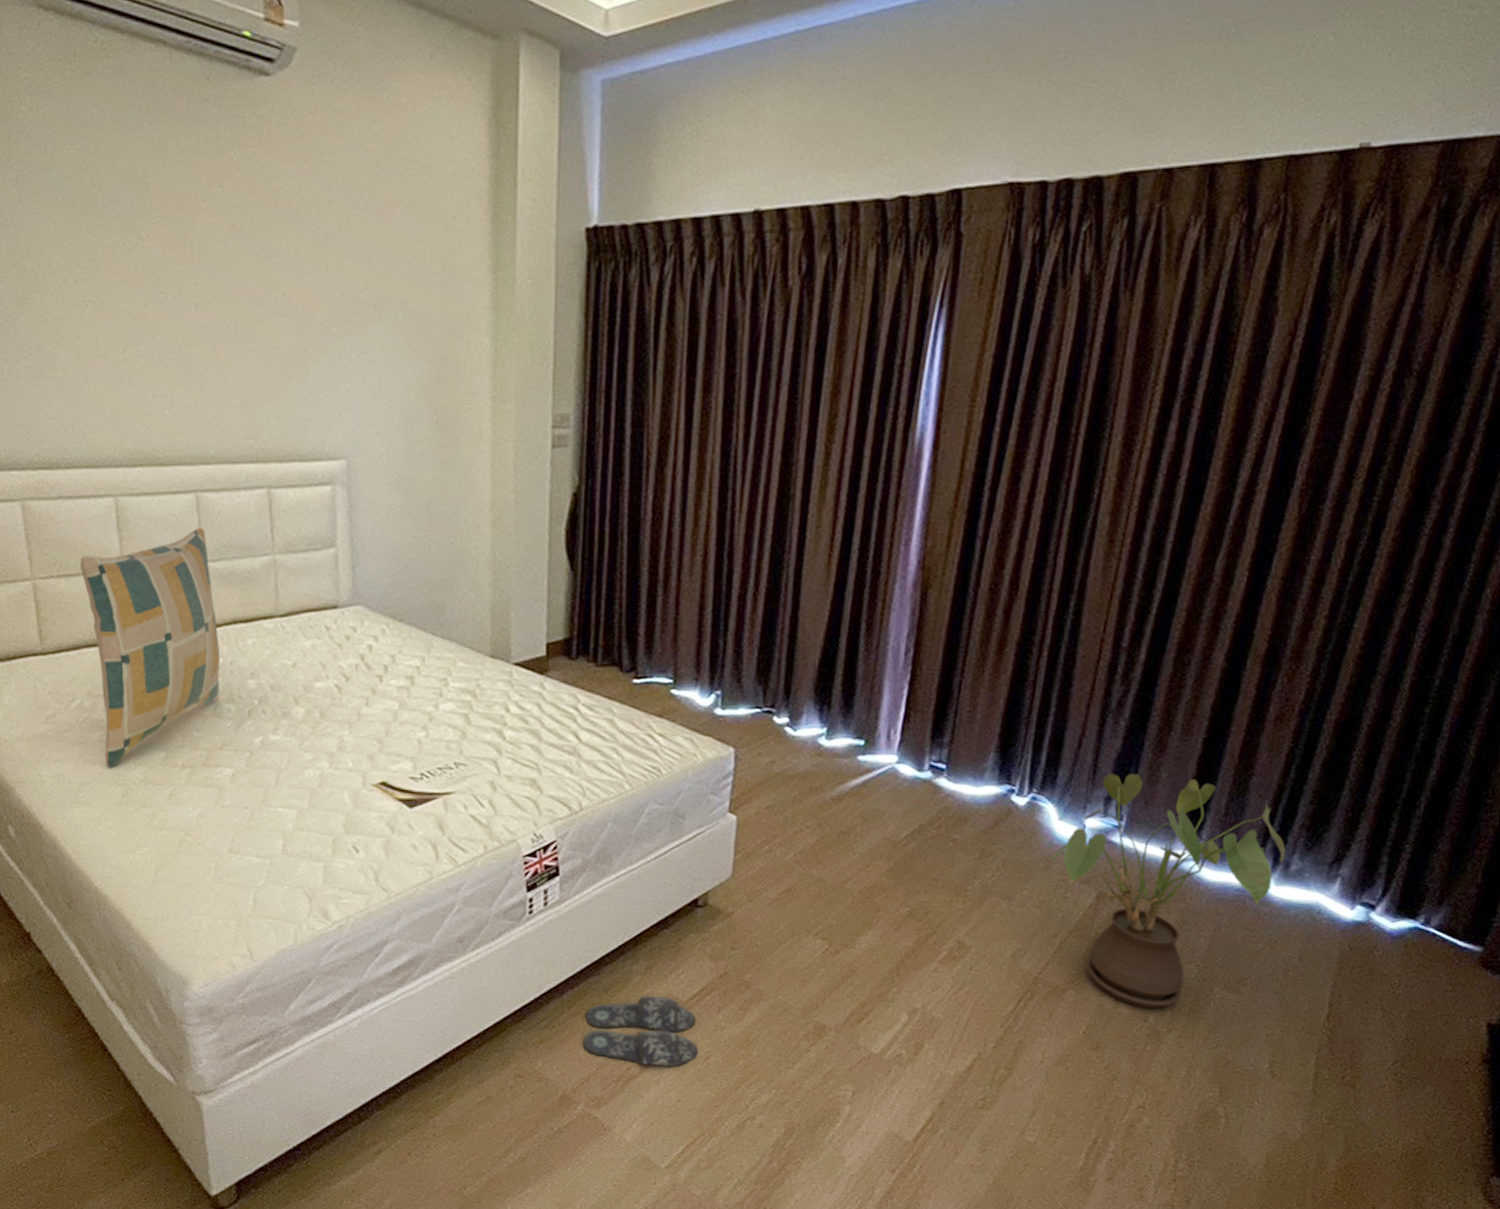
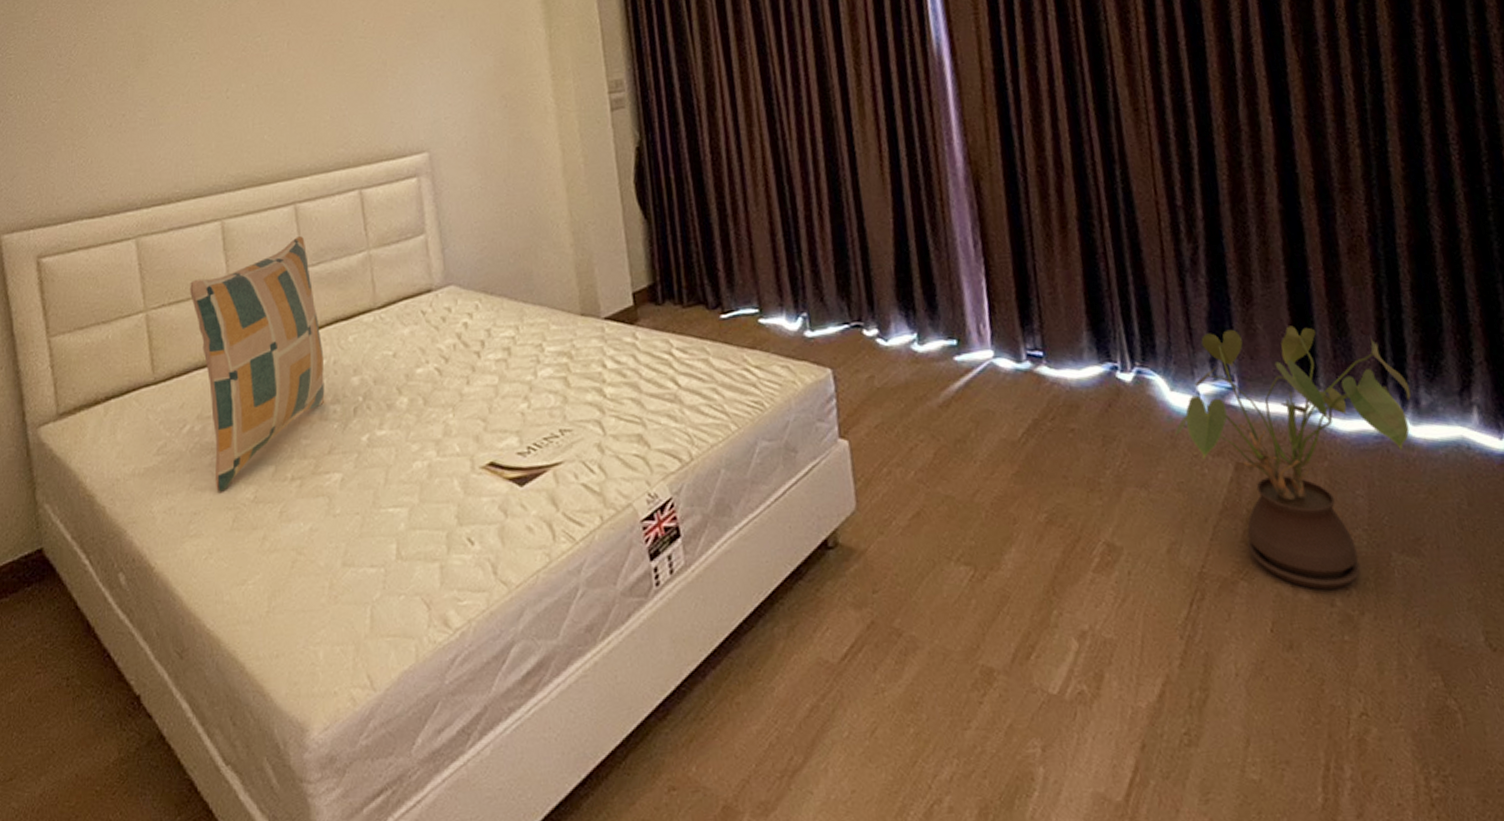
slippers: present [583,995,698,1068] -> none [733,661,862,751]

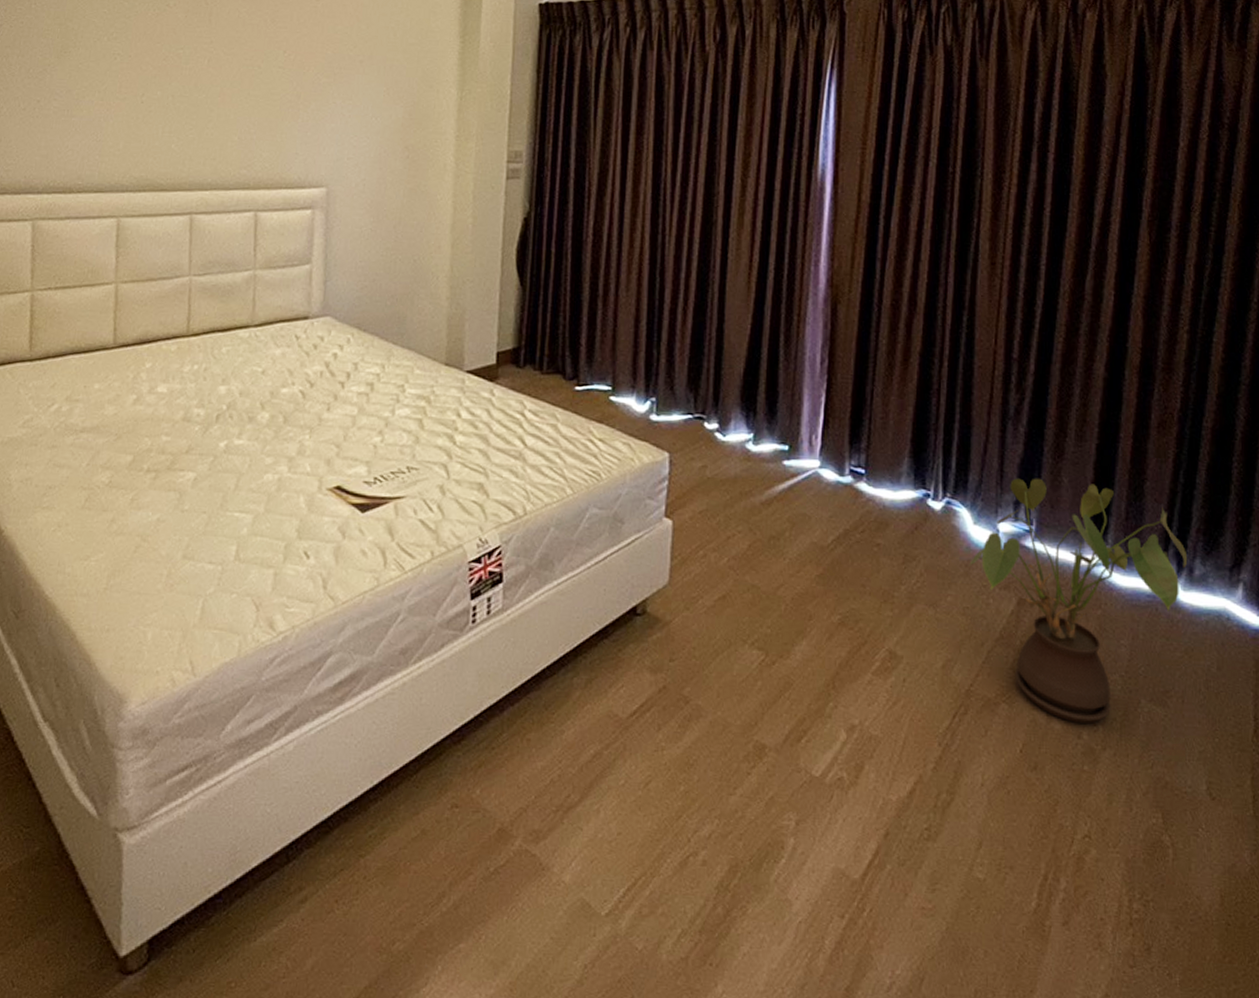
pillow: present [190,236,325,492] -> none [74,246,197,472]

